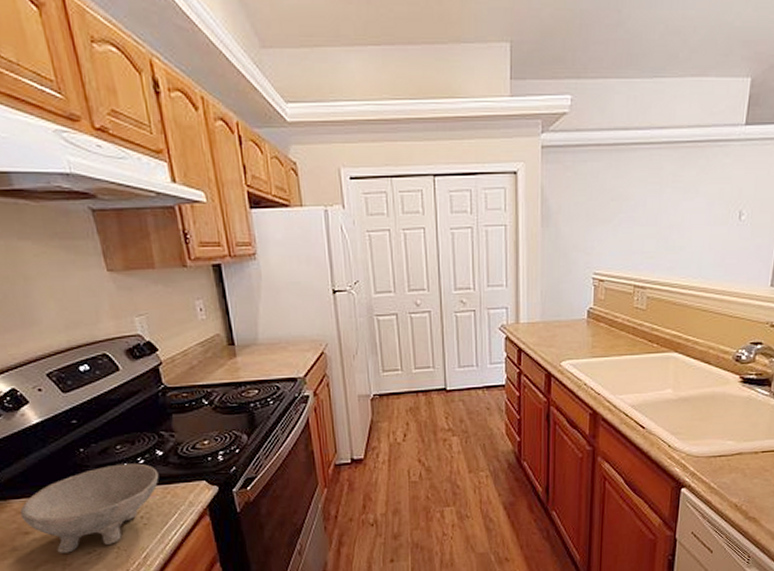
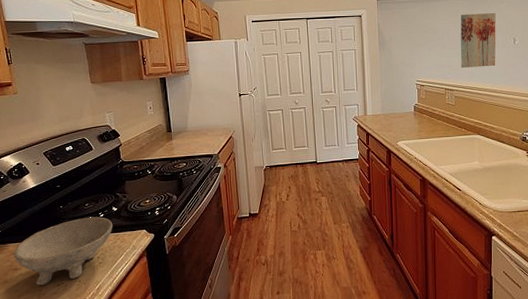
wall art: none [659,170,717,256] -> present [460,12,496,69]

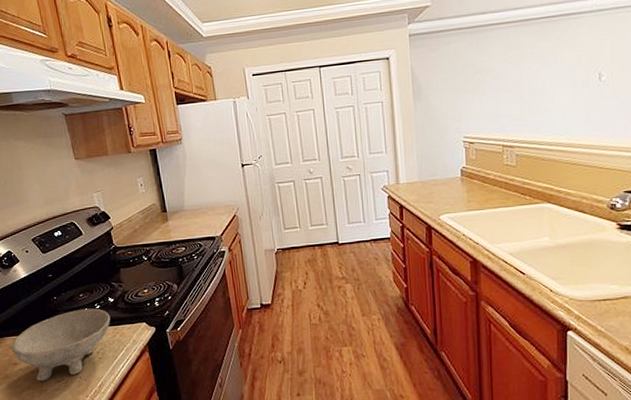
wall art: present [460,12,496,69] -> none [523,39,574,118]

